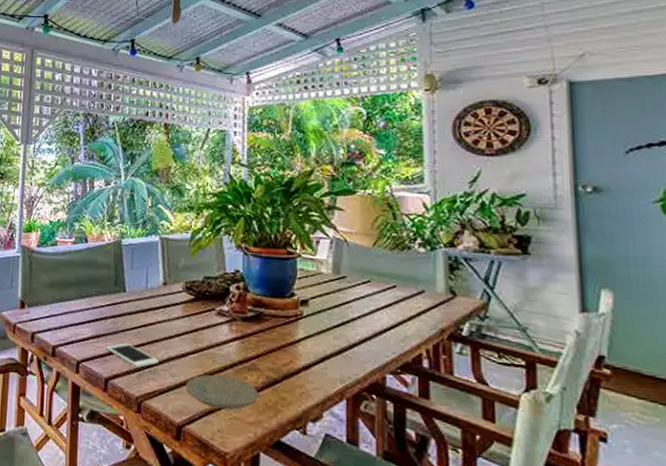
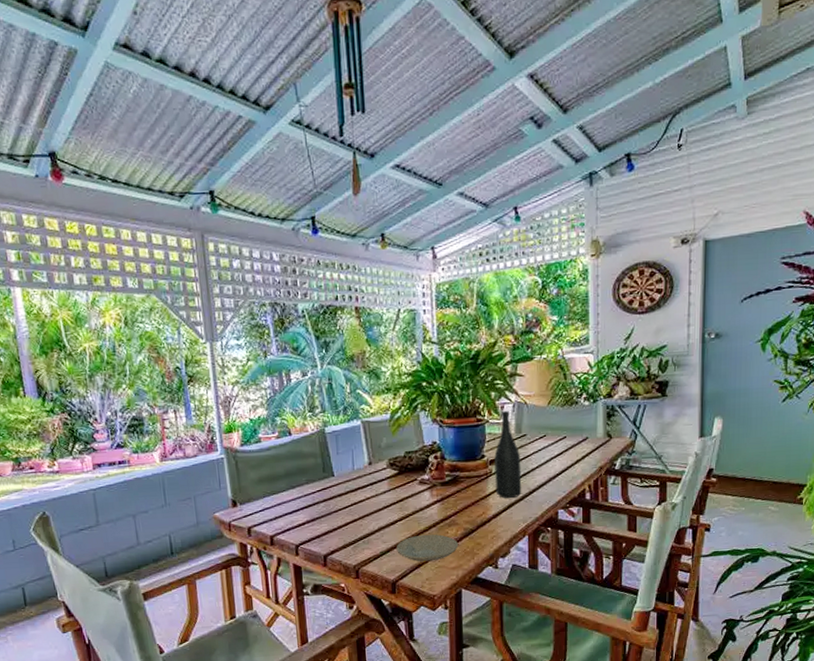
cell phone: present [106,343,158,368] -> none [321,522,371,541]
wine bottle: none [306,245,339,350] -> present [494,410,522,499]

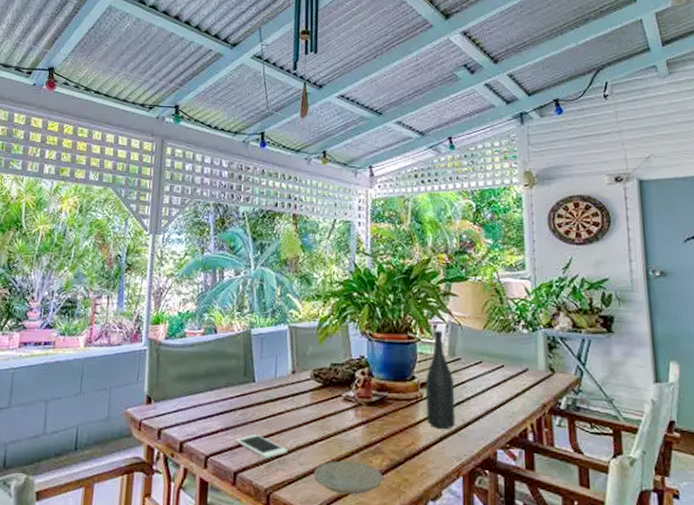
cell phone: none [321,522,371,541] -> present [235,434,287,458]

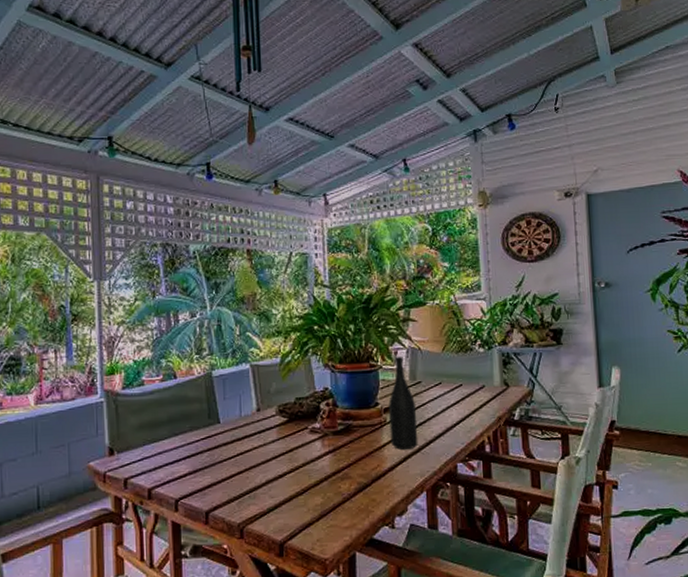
cell phone: present [235,434,287,458] -> none [204,474,257,495]
plate: present [314,460,382,495] -> none [285,488,351,520]

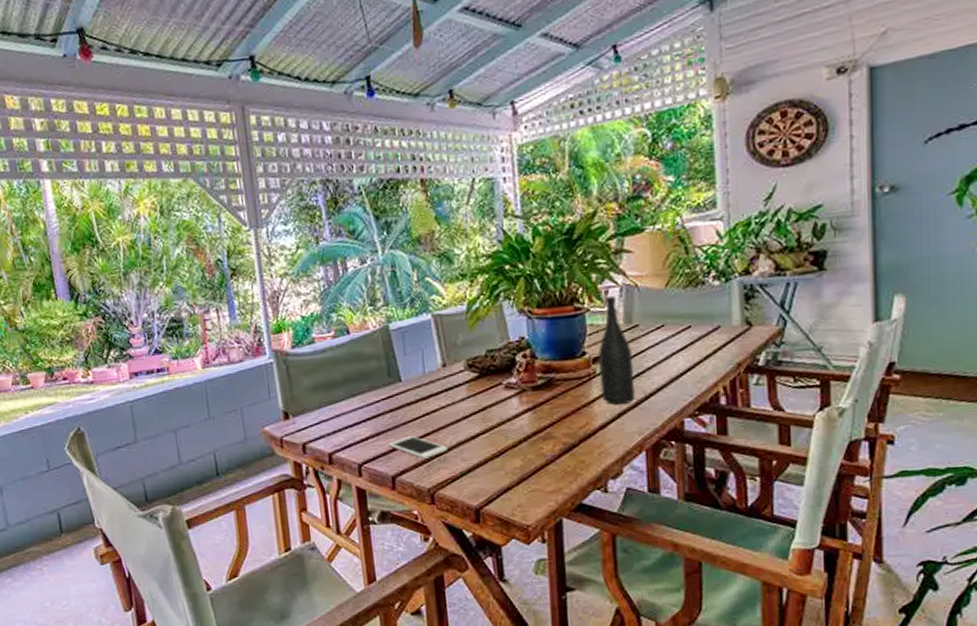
cell phone: none [204,474,257,495] -> present [388,436,447,459]

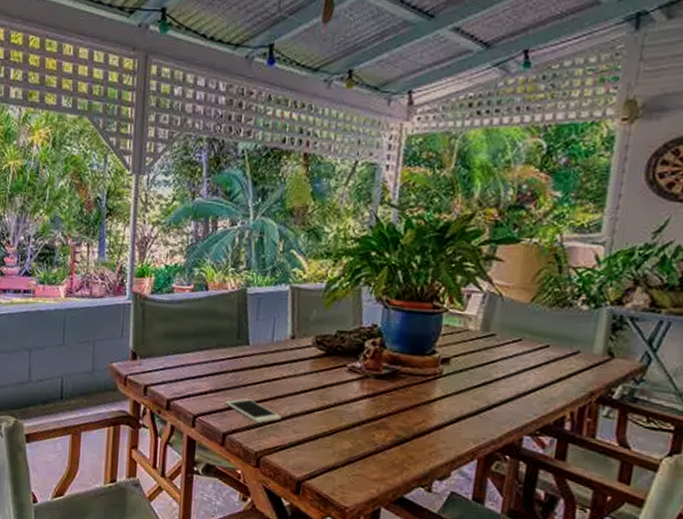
wine bottle: present [598,295,636,406] -> none [443,300,484,410]

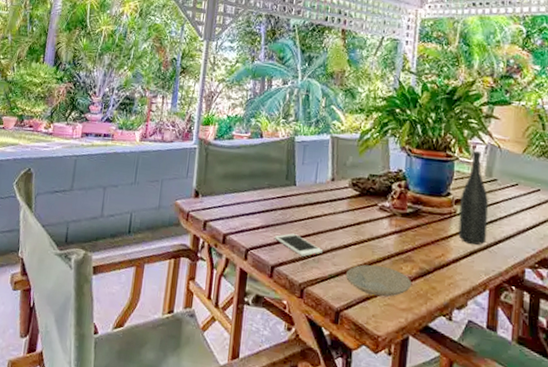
plate: none [309,432,385,467] -> present [346,264,411,297]
wine bottle: none [443,300,484,410] -> present [458,150,489,245]

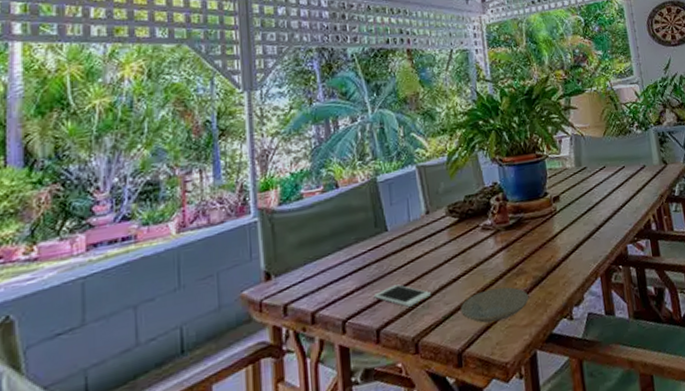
wine bottle: present [458,150,489,245] -> none [557,143,589,238]

